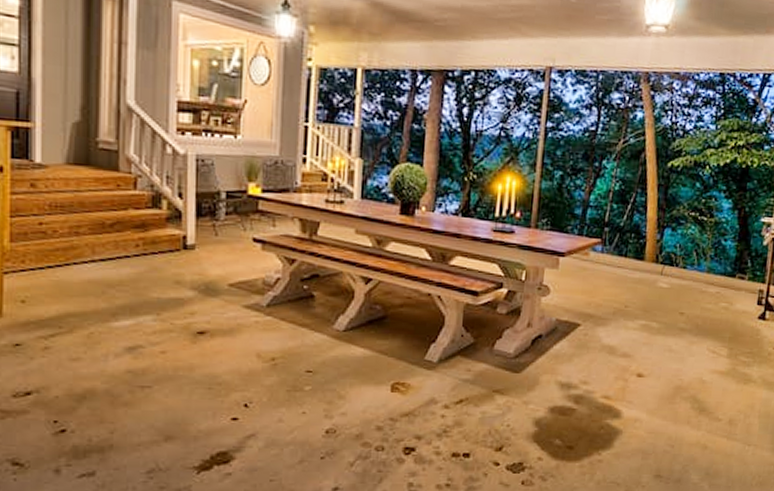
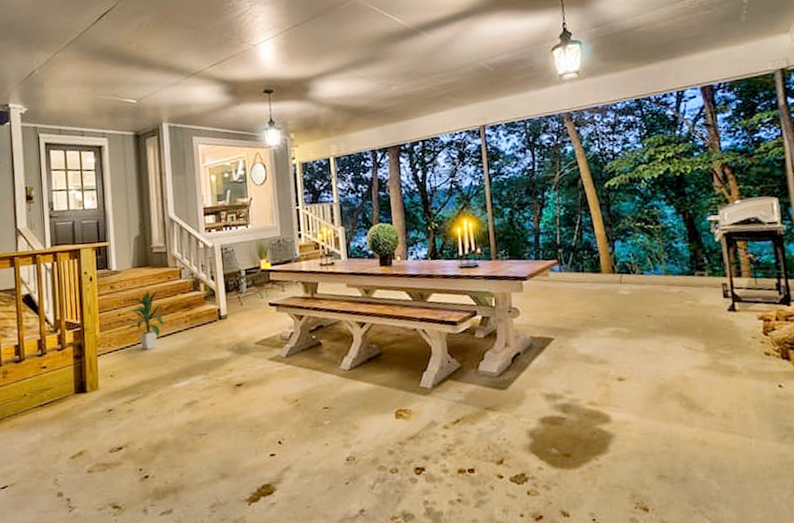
indoor plant: none [45,197,113,275] -> present [122,290,169,350]

